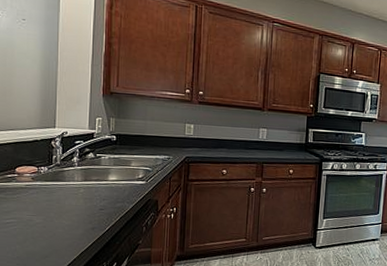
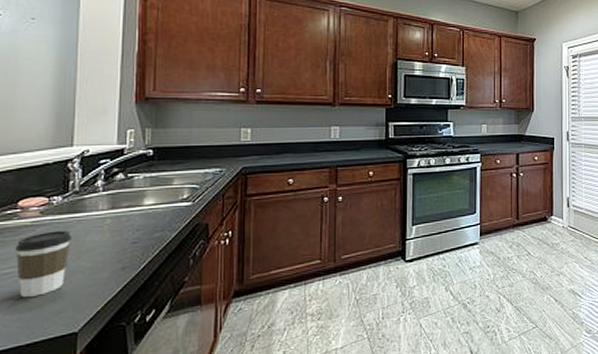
coffee cup: none [14,193,55,242] -> present [15,230,71,297]

